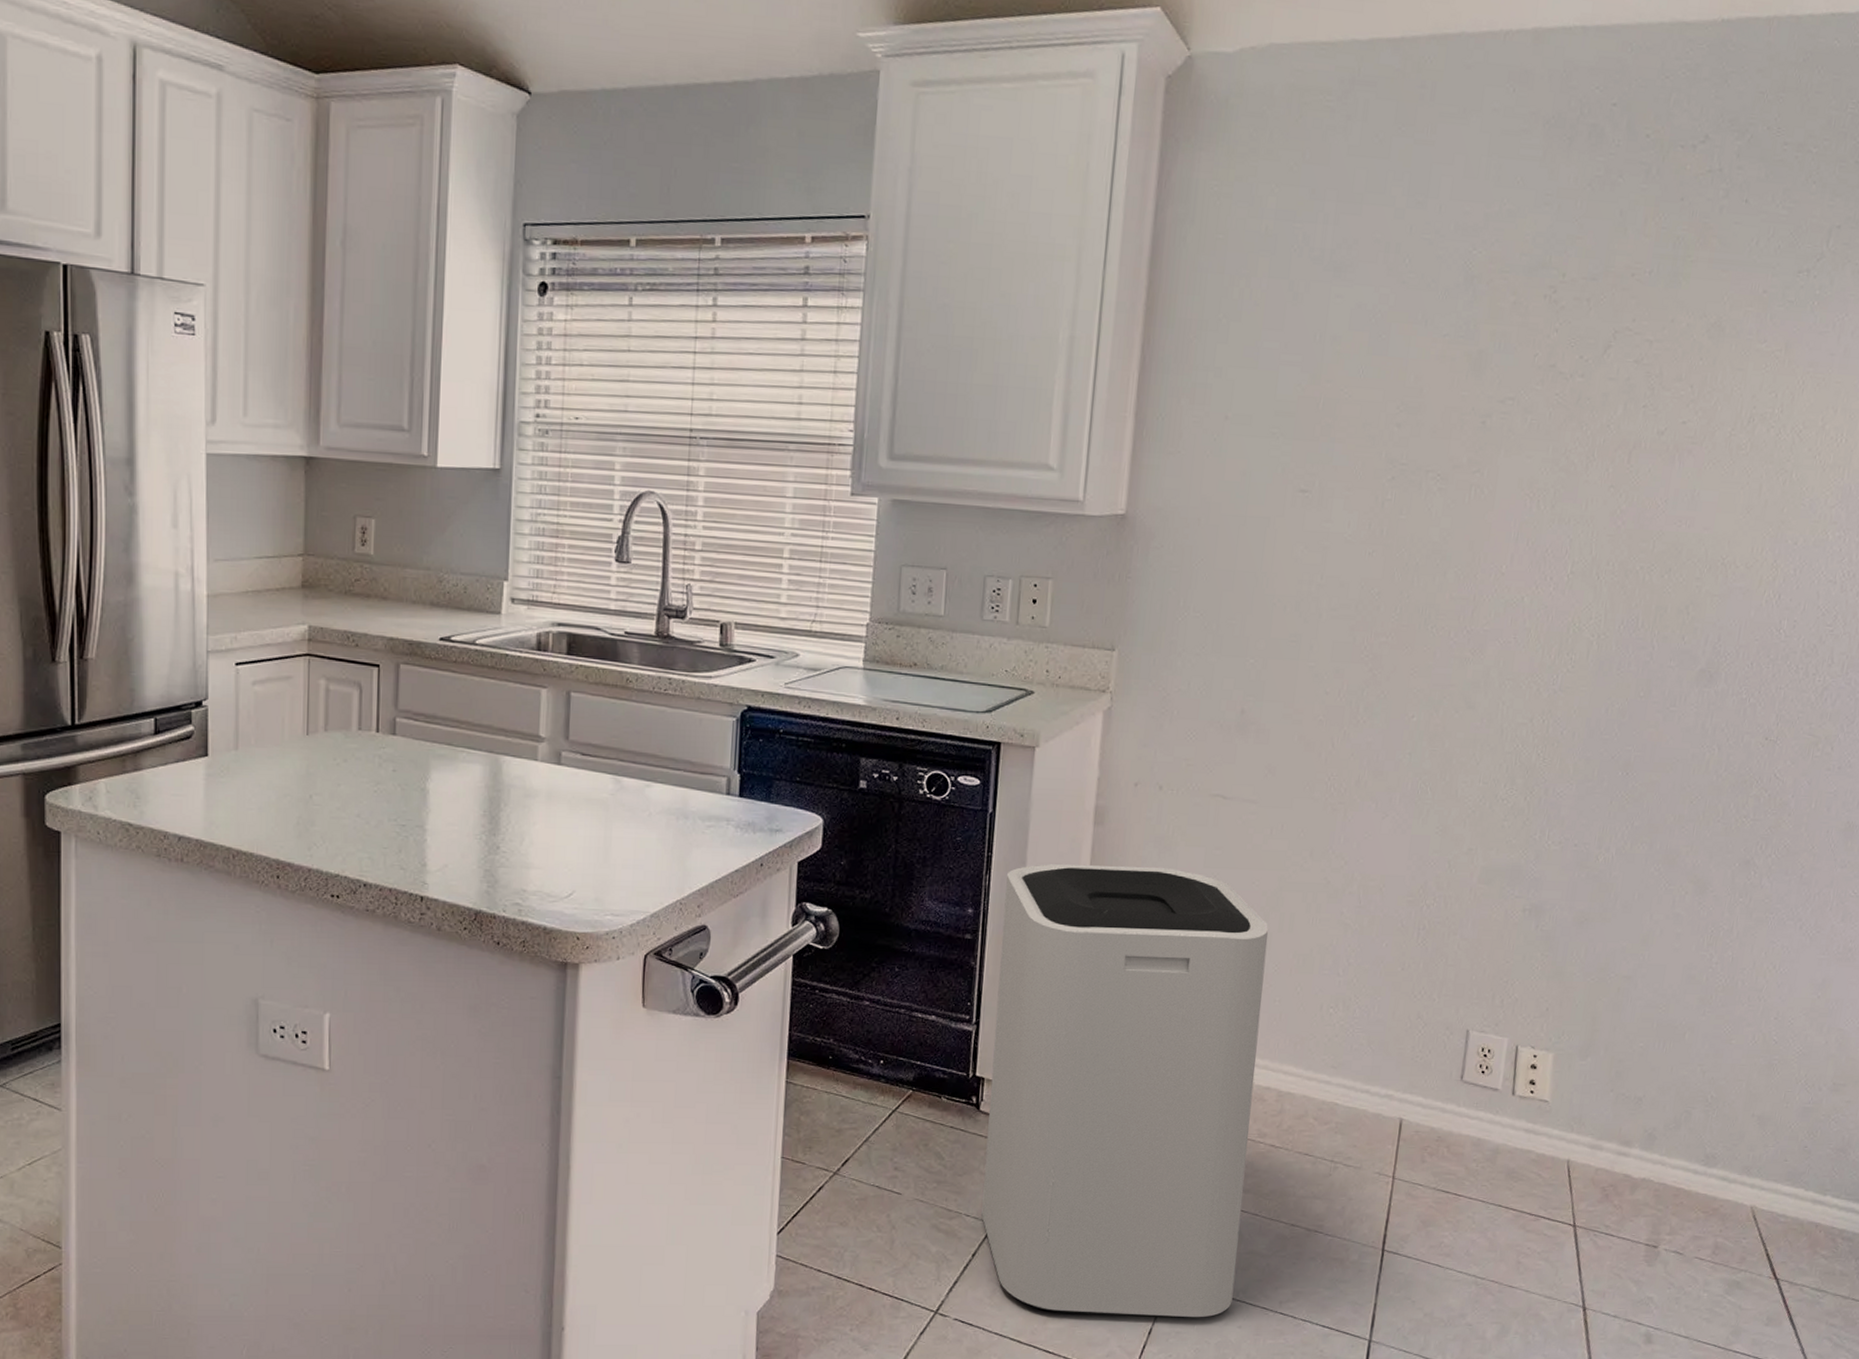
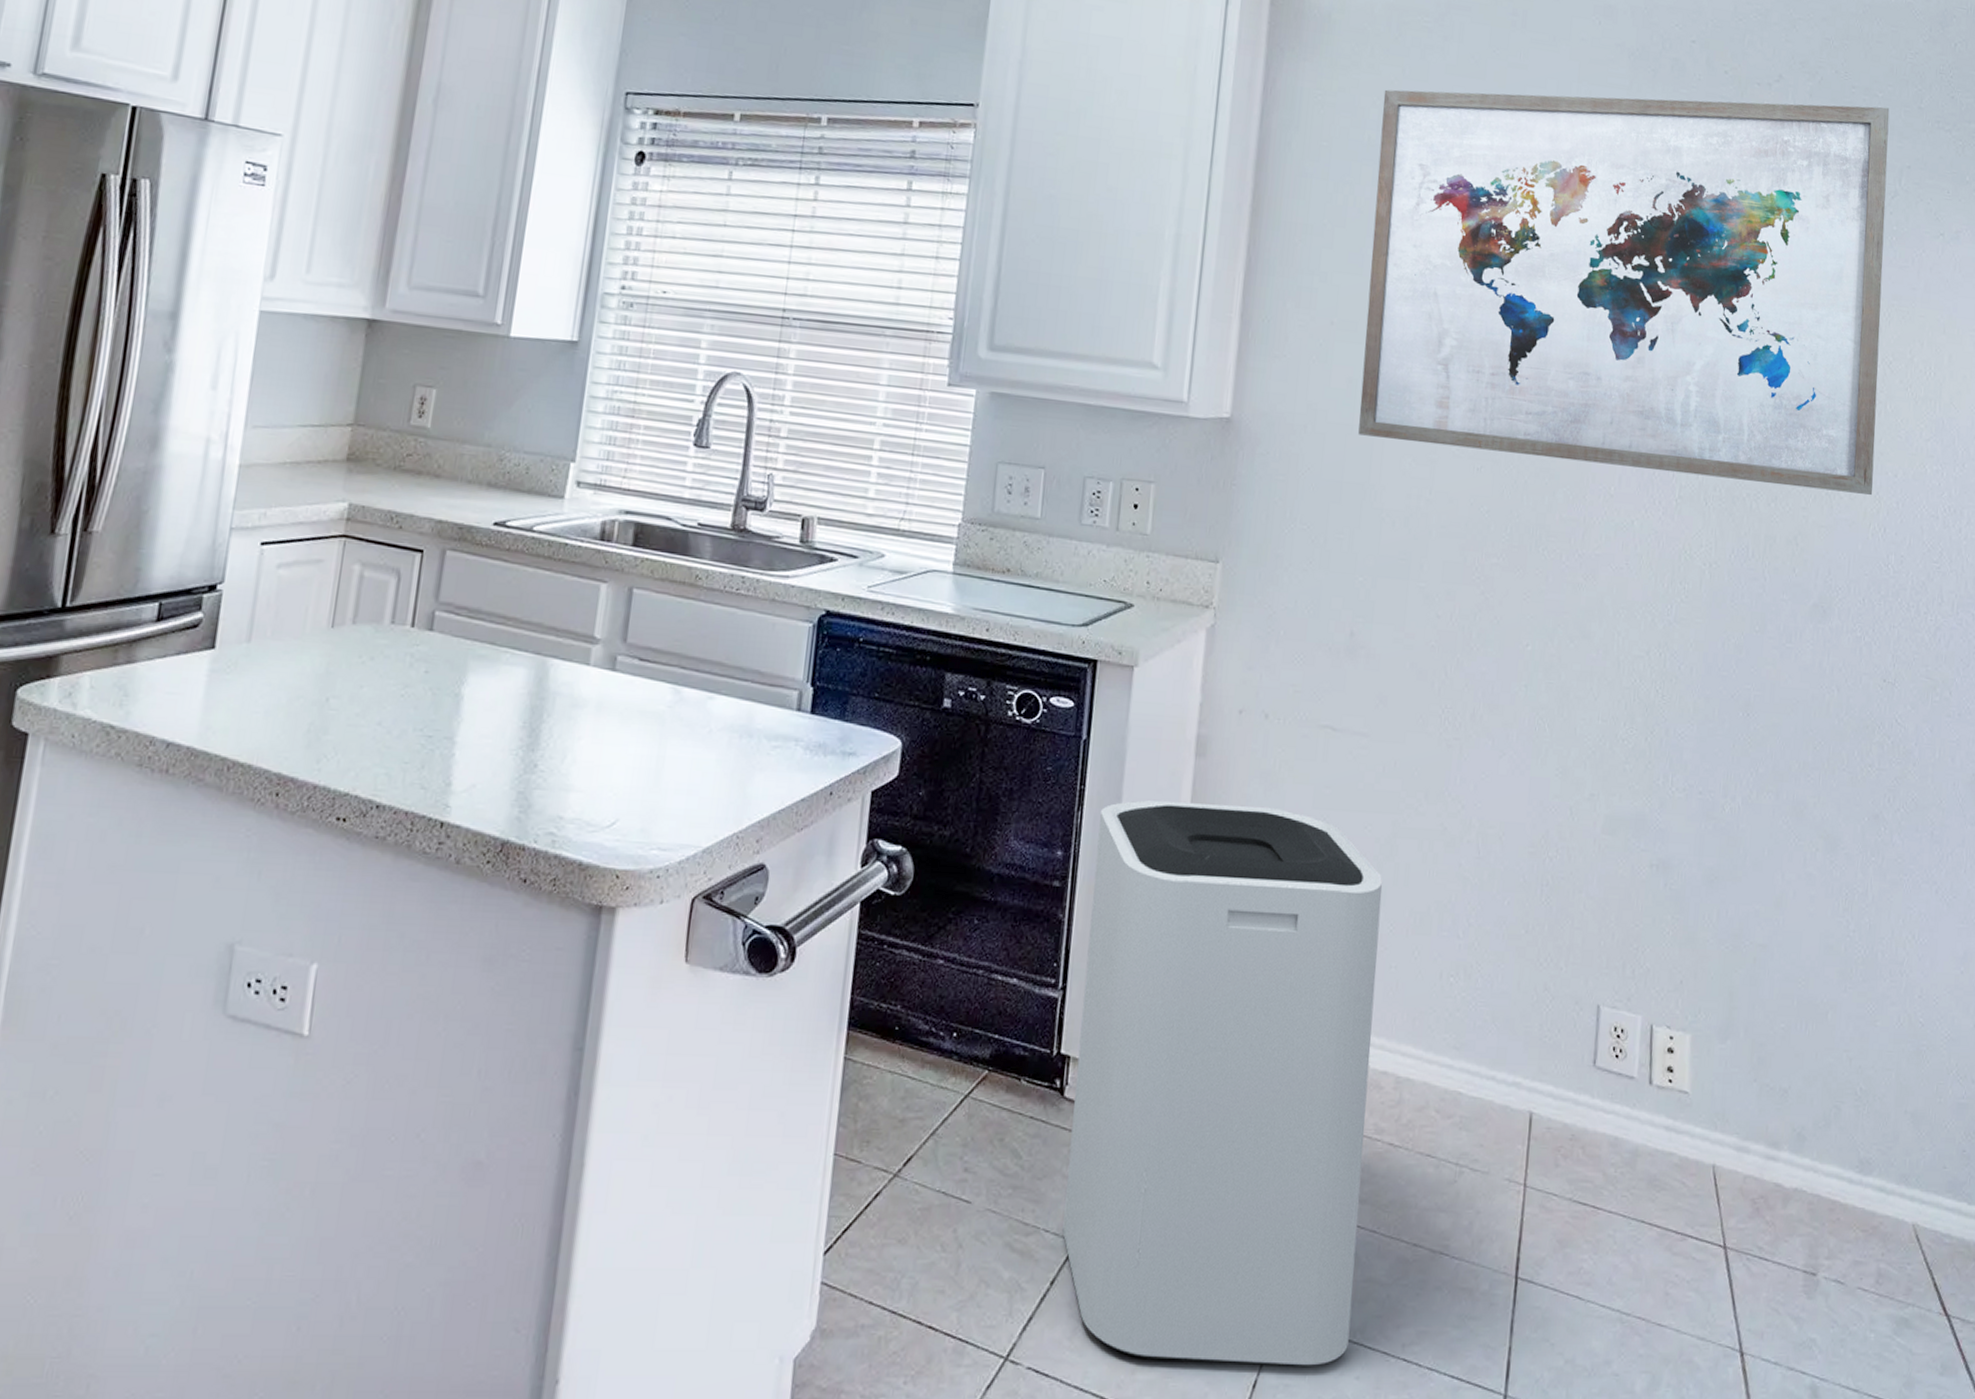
wall art: none [1251,163,1824,563] -> present [1358,89,1890,495]

